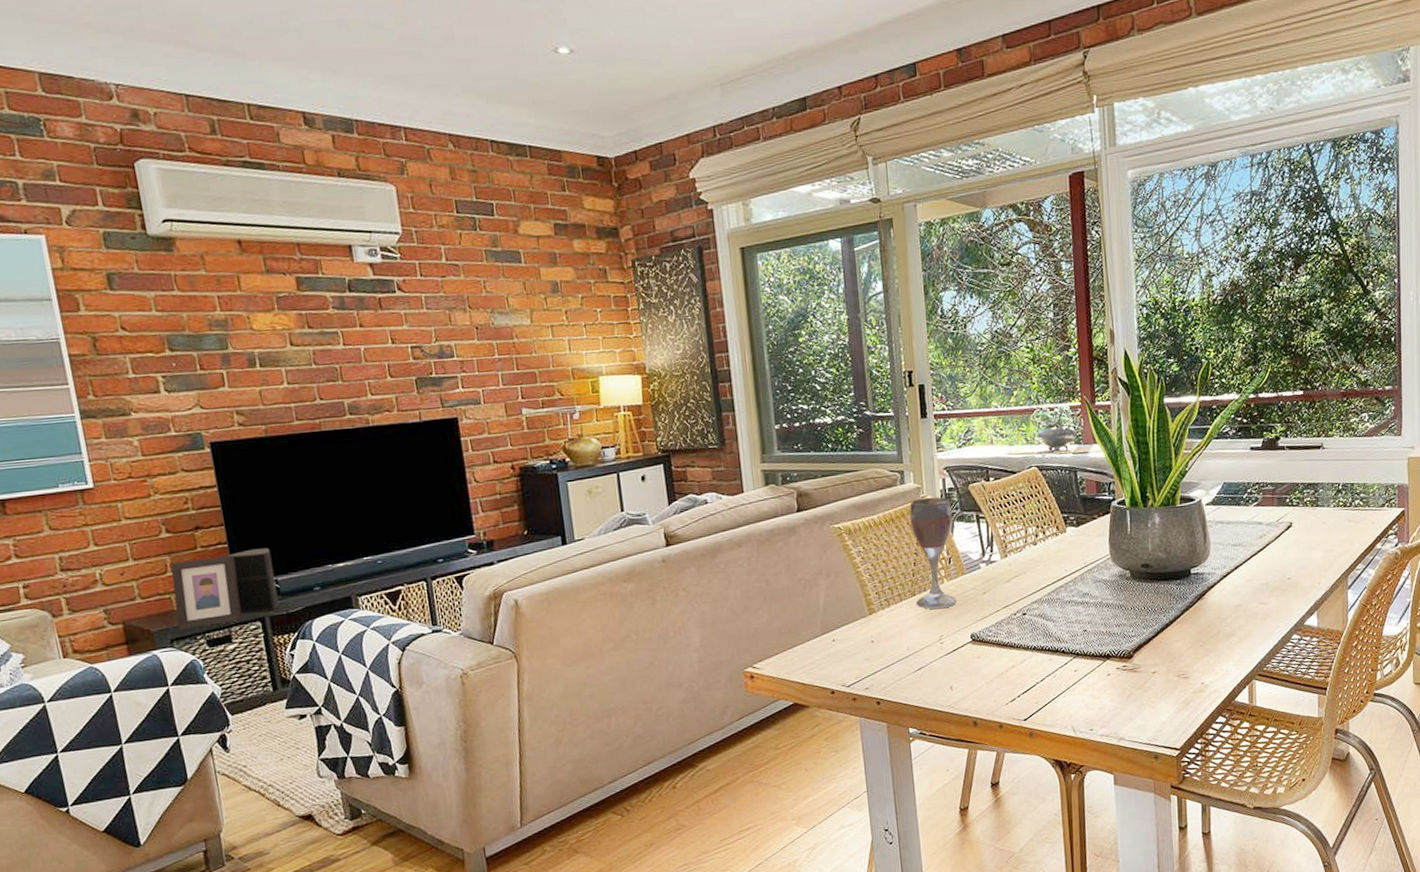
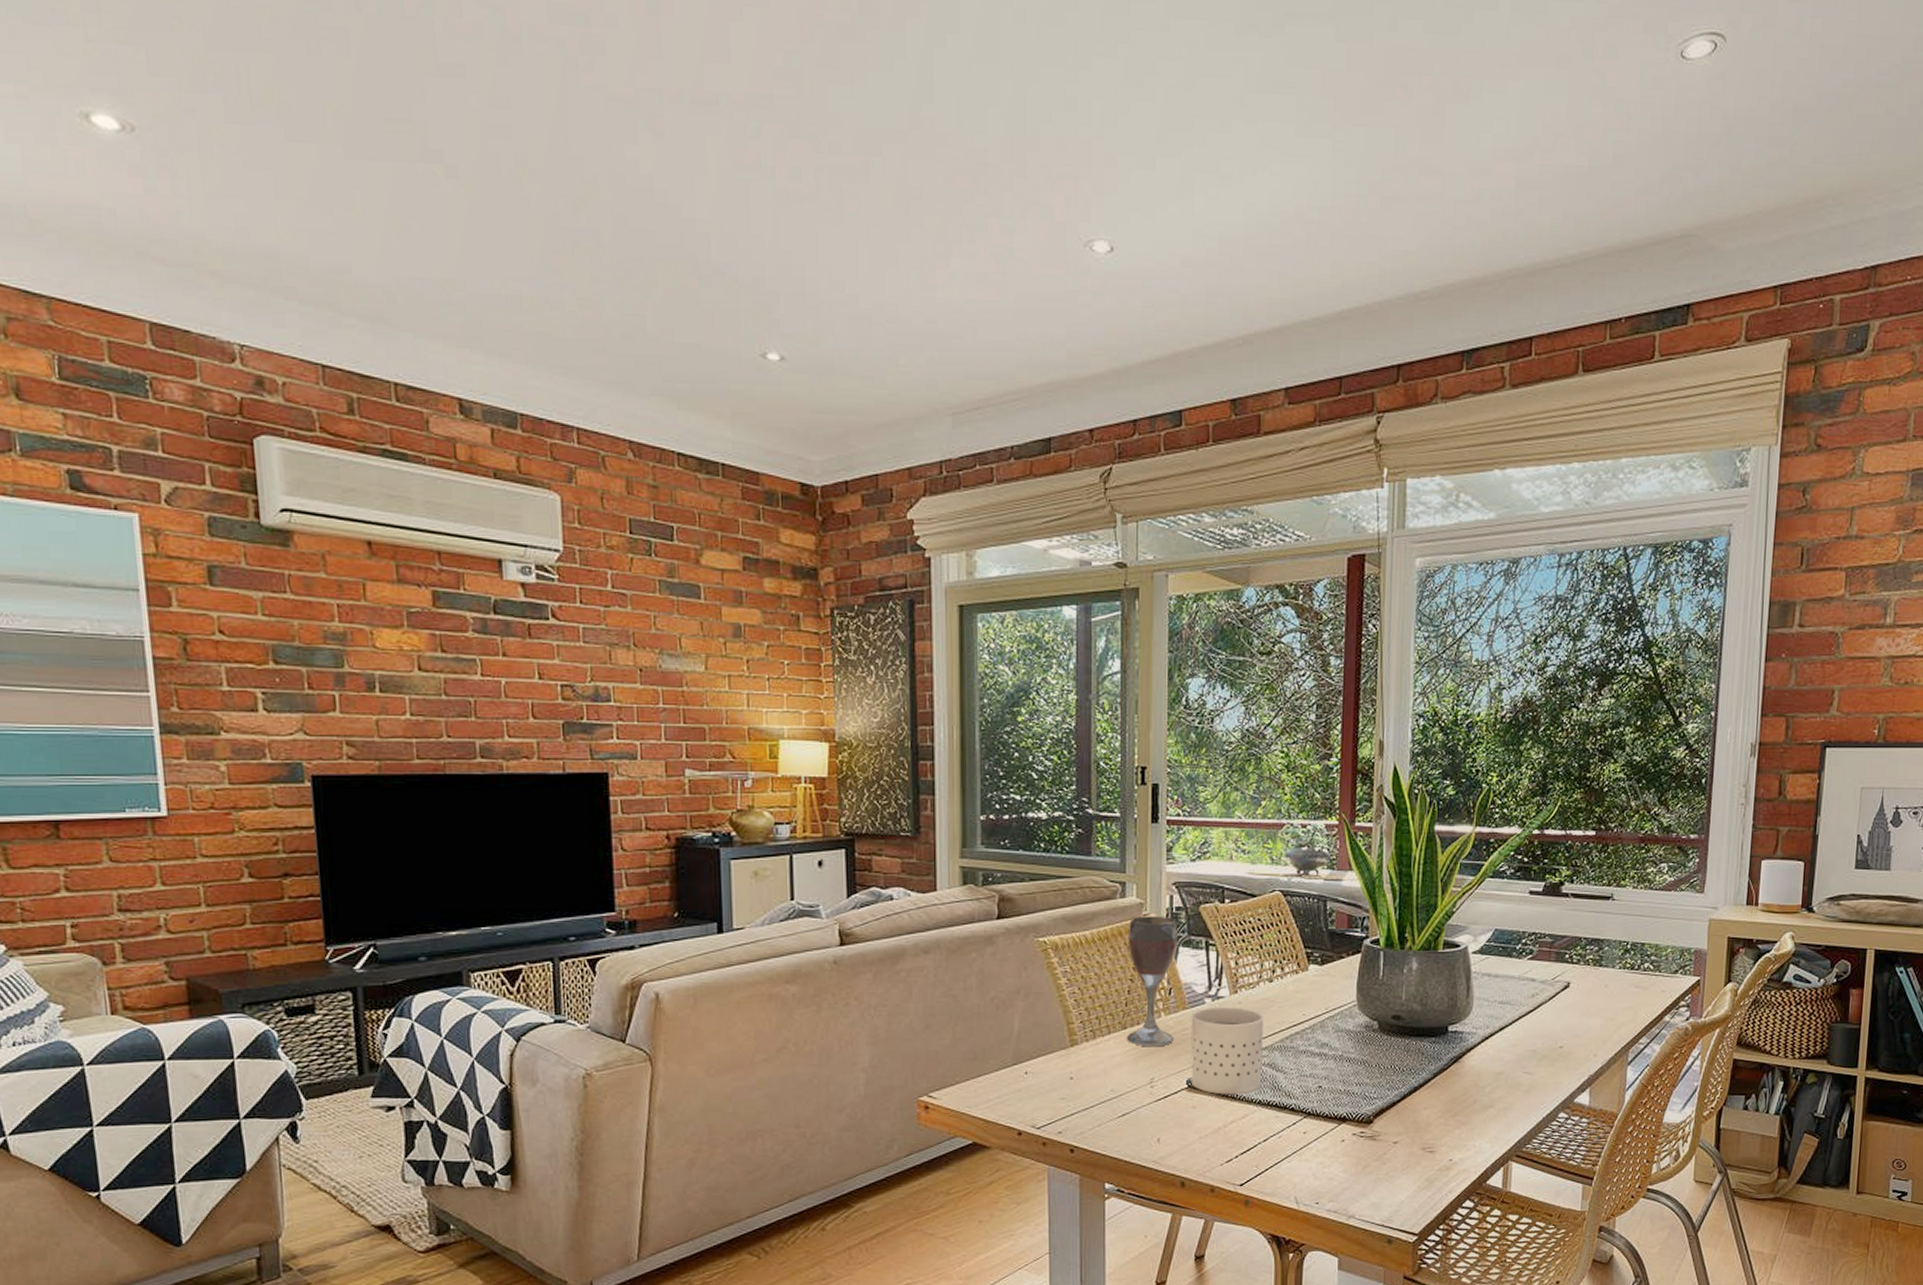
picture frame: present [170,555,243,630] -> none [250,910,331,993]
speaker: present [228,547,279,613] -> none [320,905,375,980]
mug: none [970,569,1035,645] -> present [1191,1007,1263,1095]

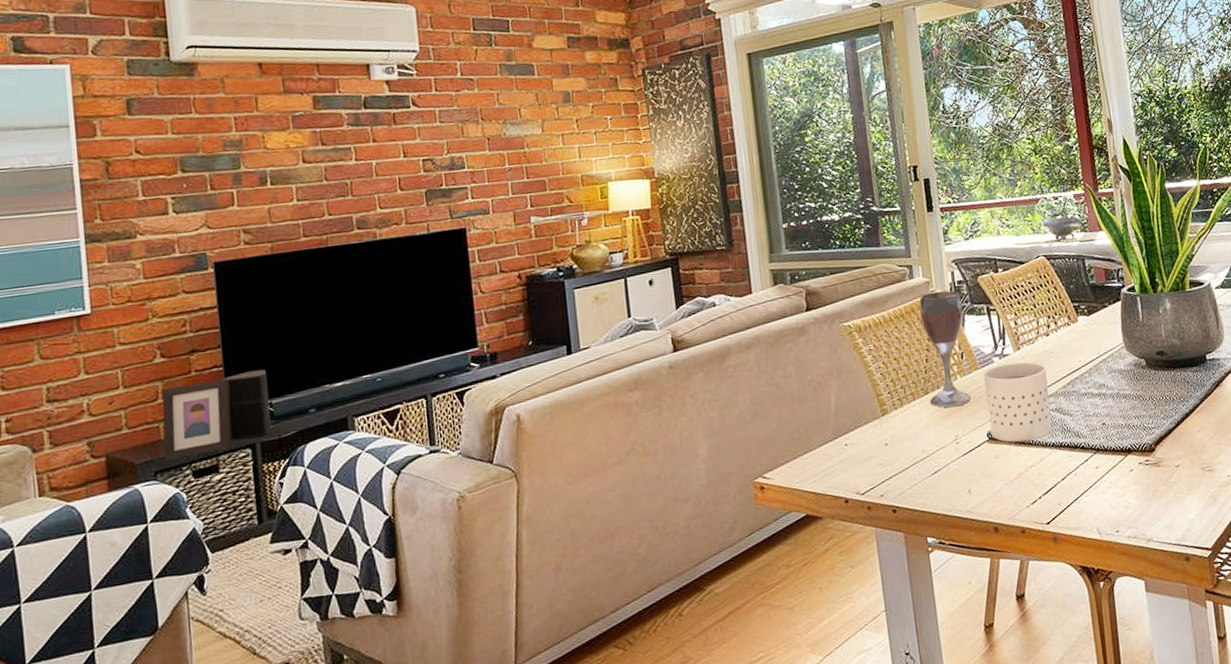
picture frame: none [250,910,331,993] -> present [162,378,233,461]
speaker: none [320,905,375,980] -> present [222,369,271,440]

